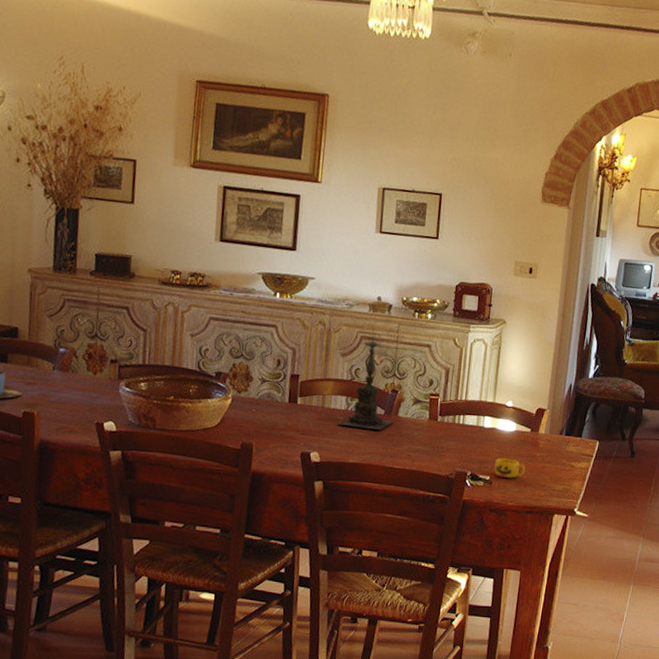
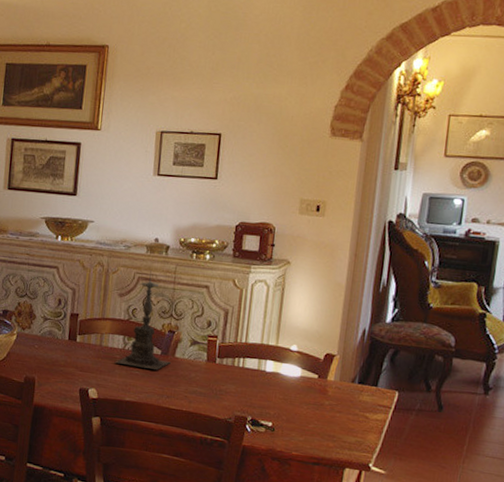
cup: present [494,457,526,478] -> none [277,404,312,426]

